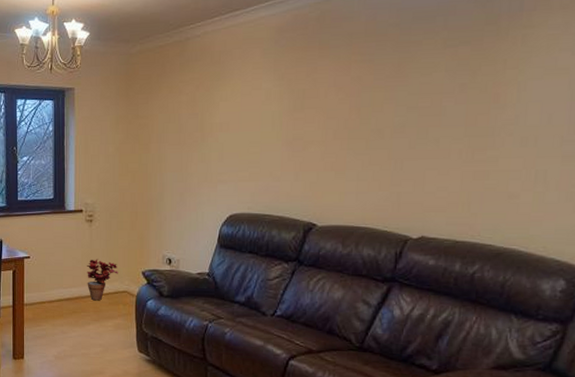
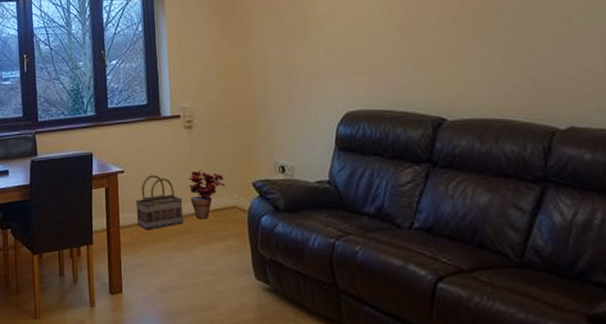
basket: none [39,261,80,308] -> present [135,175,184,230]

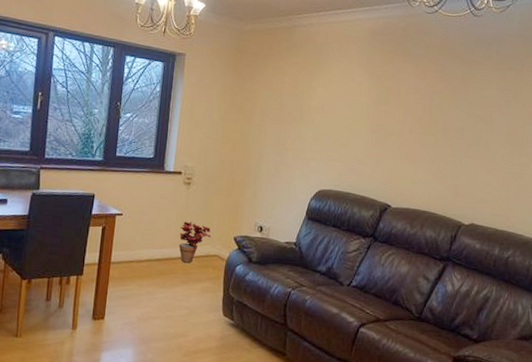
basket: present [135,175,184,230] -> none [127,220,172,268]

